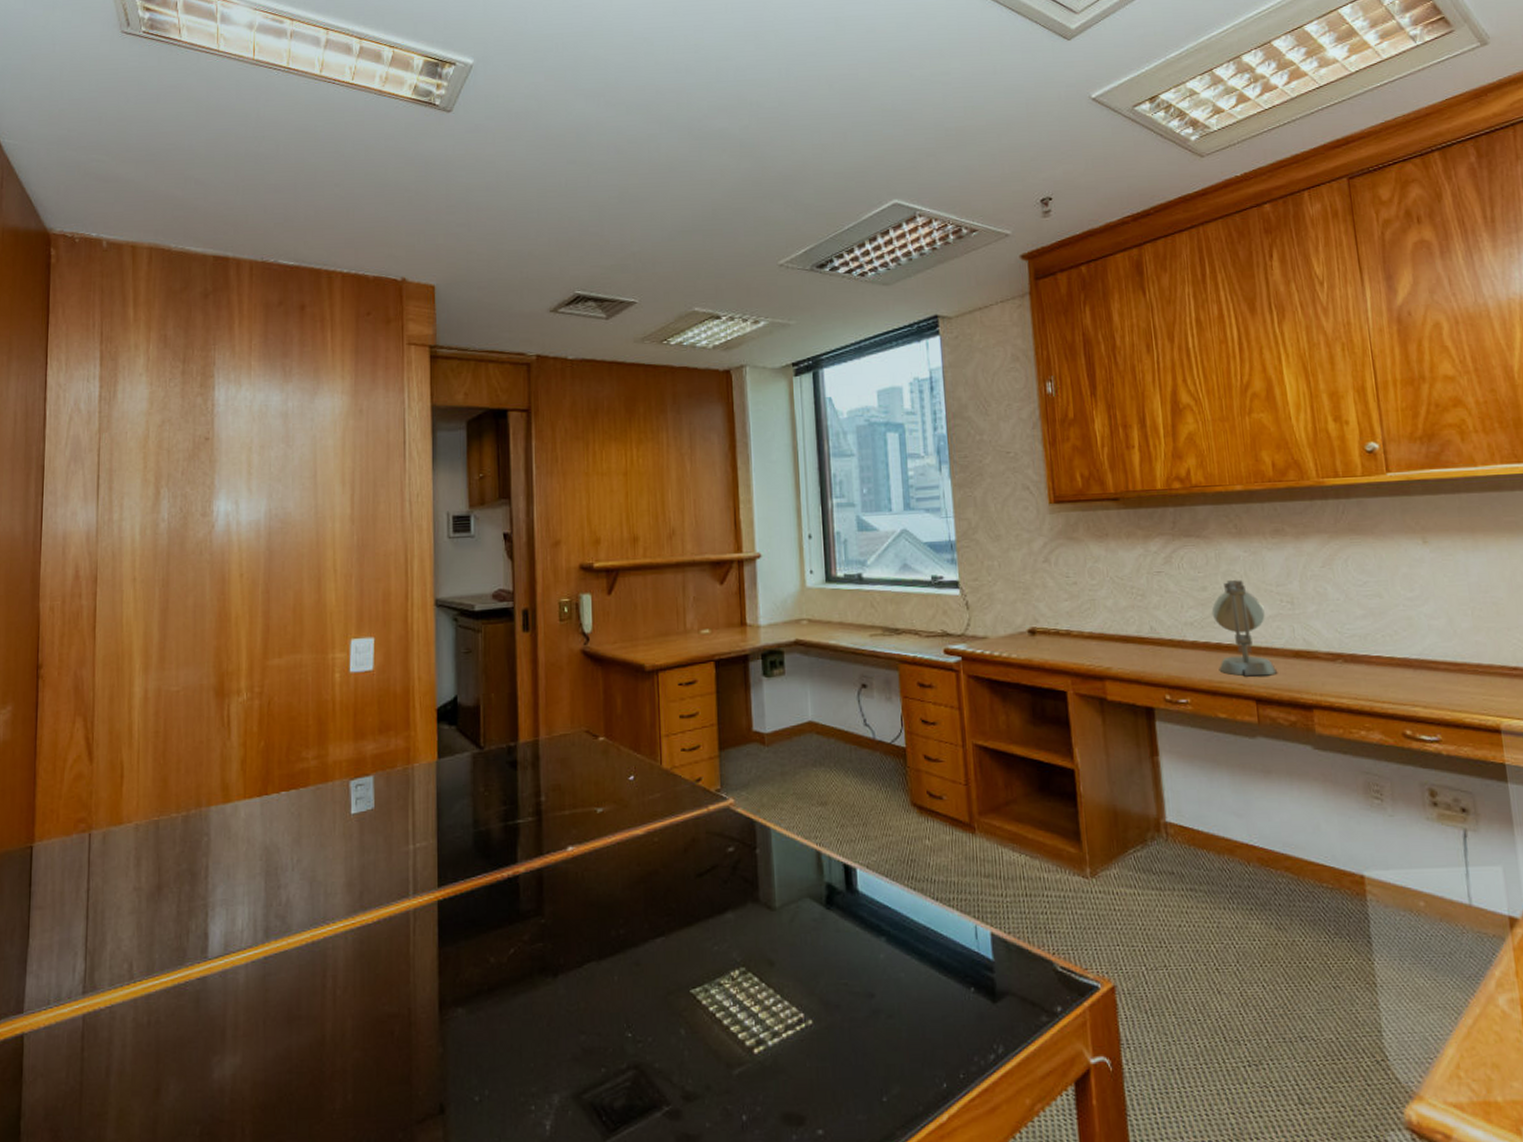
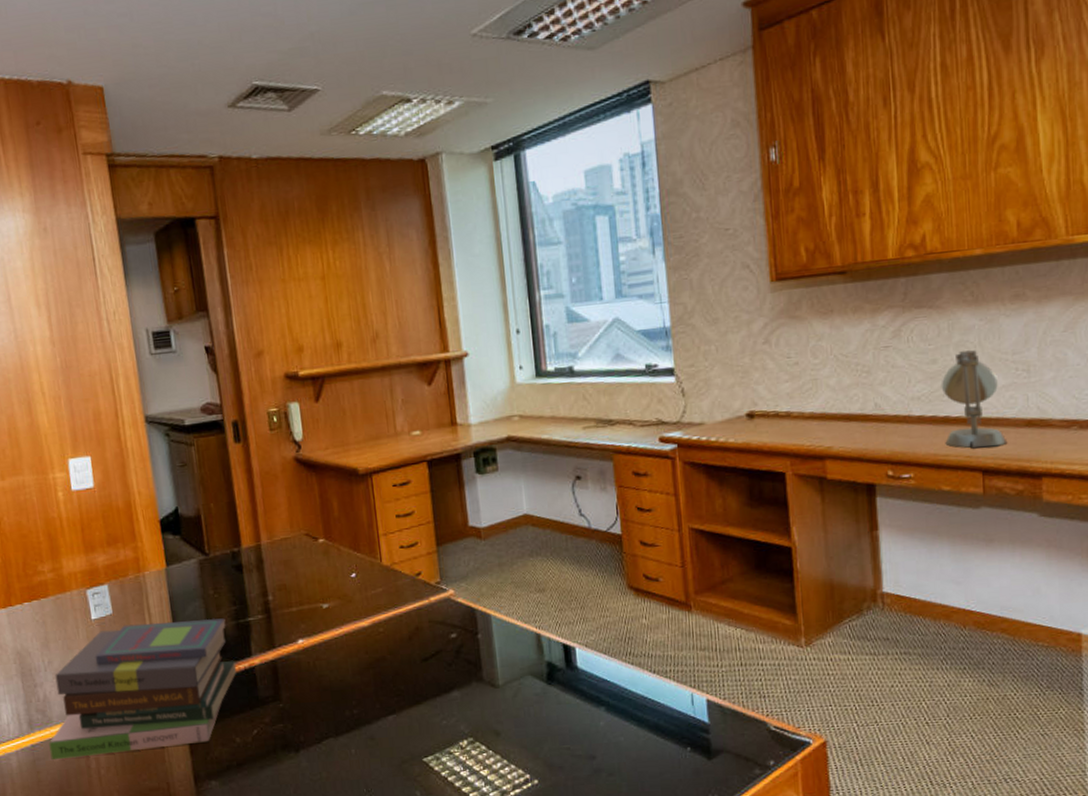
books: none [283,819,500,977] -> present [49,618,237,760]

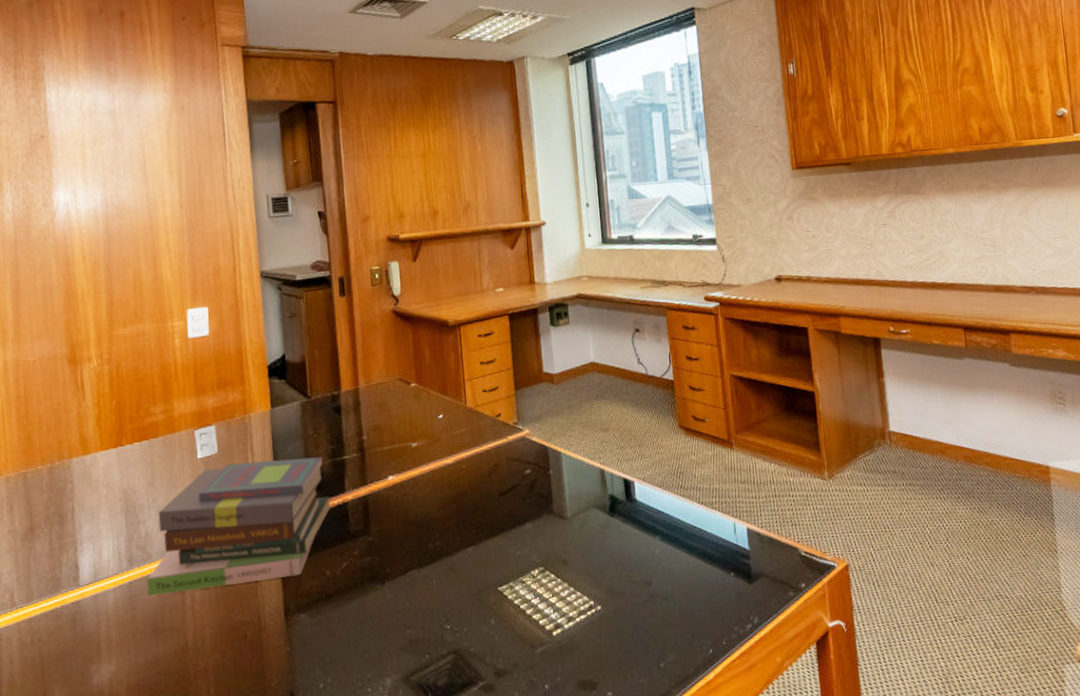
desk lamp: present [941,350,1006,450] -> none [928,229,981,310]

